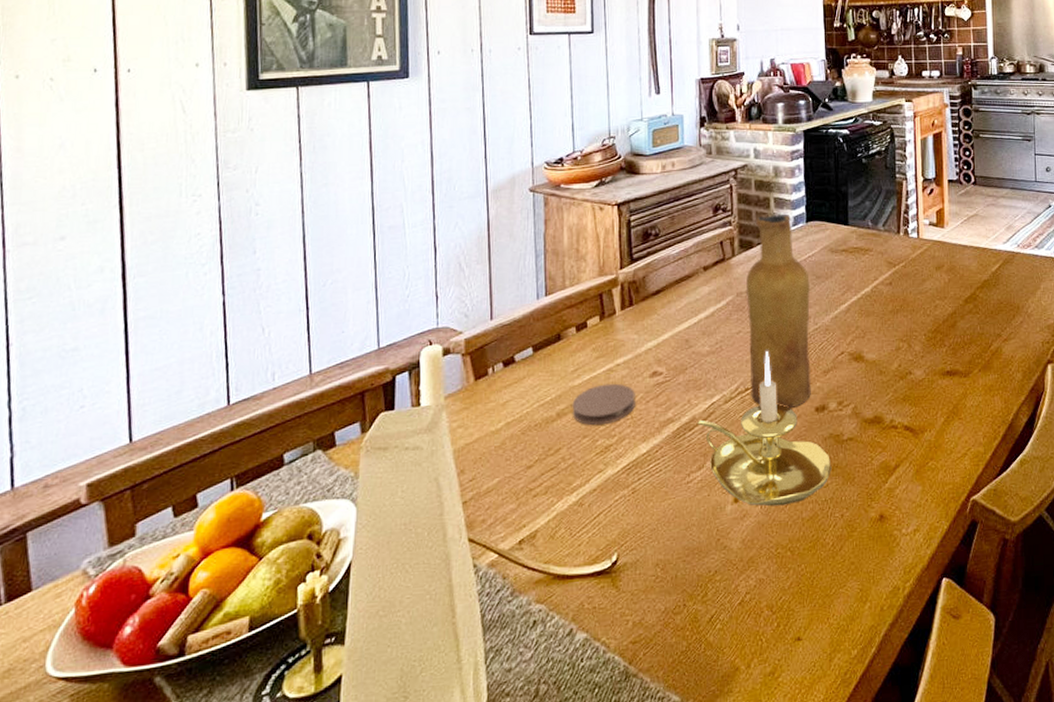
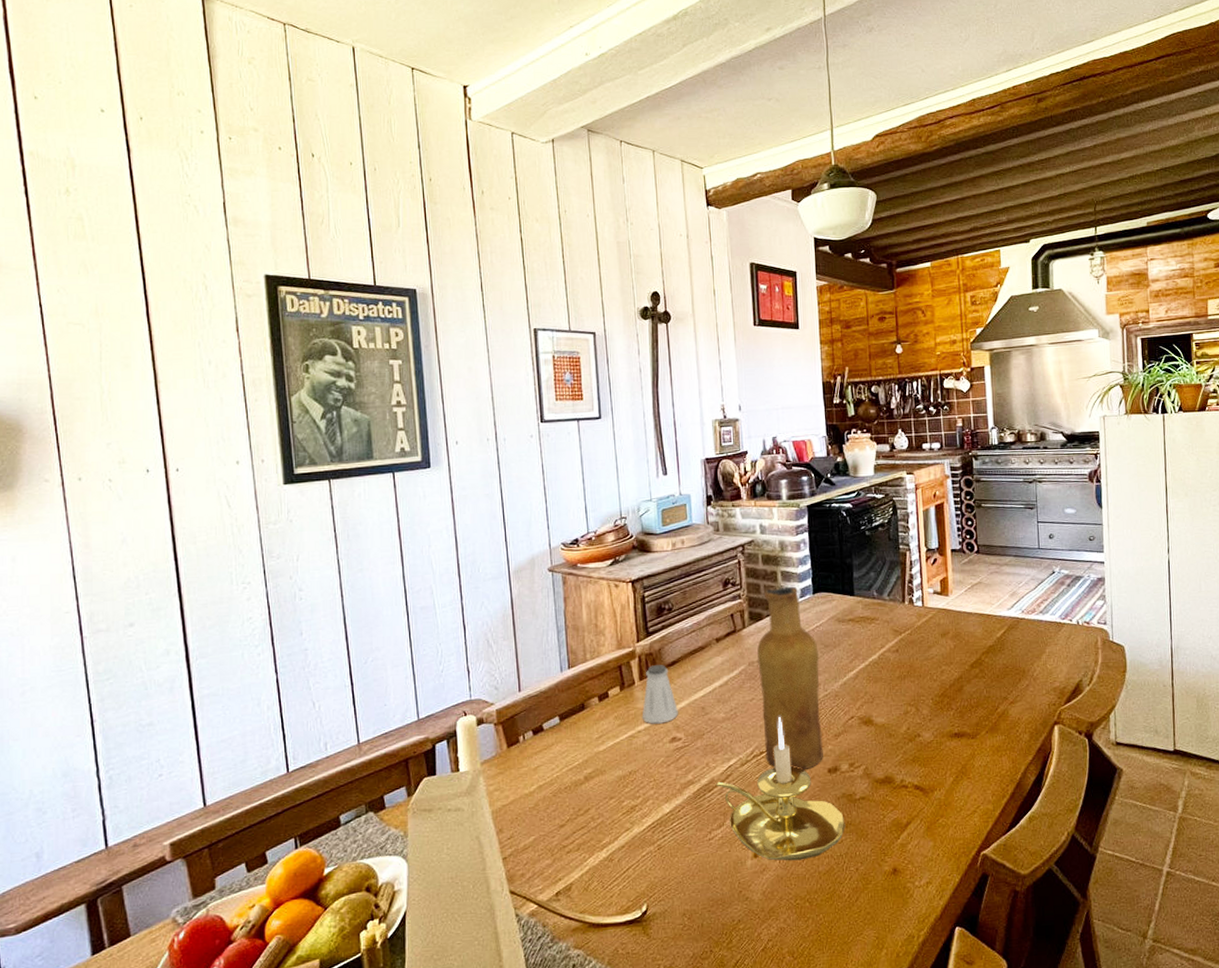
coaster: present [572,383,635,426] -> none [598,748,657,788]
saltshaker: none [621,293,660,357] -> present [642,664,678,724]

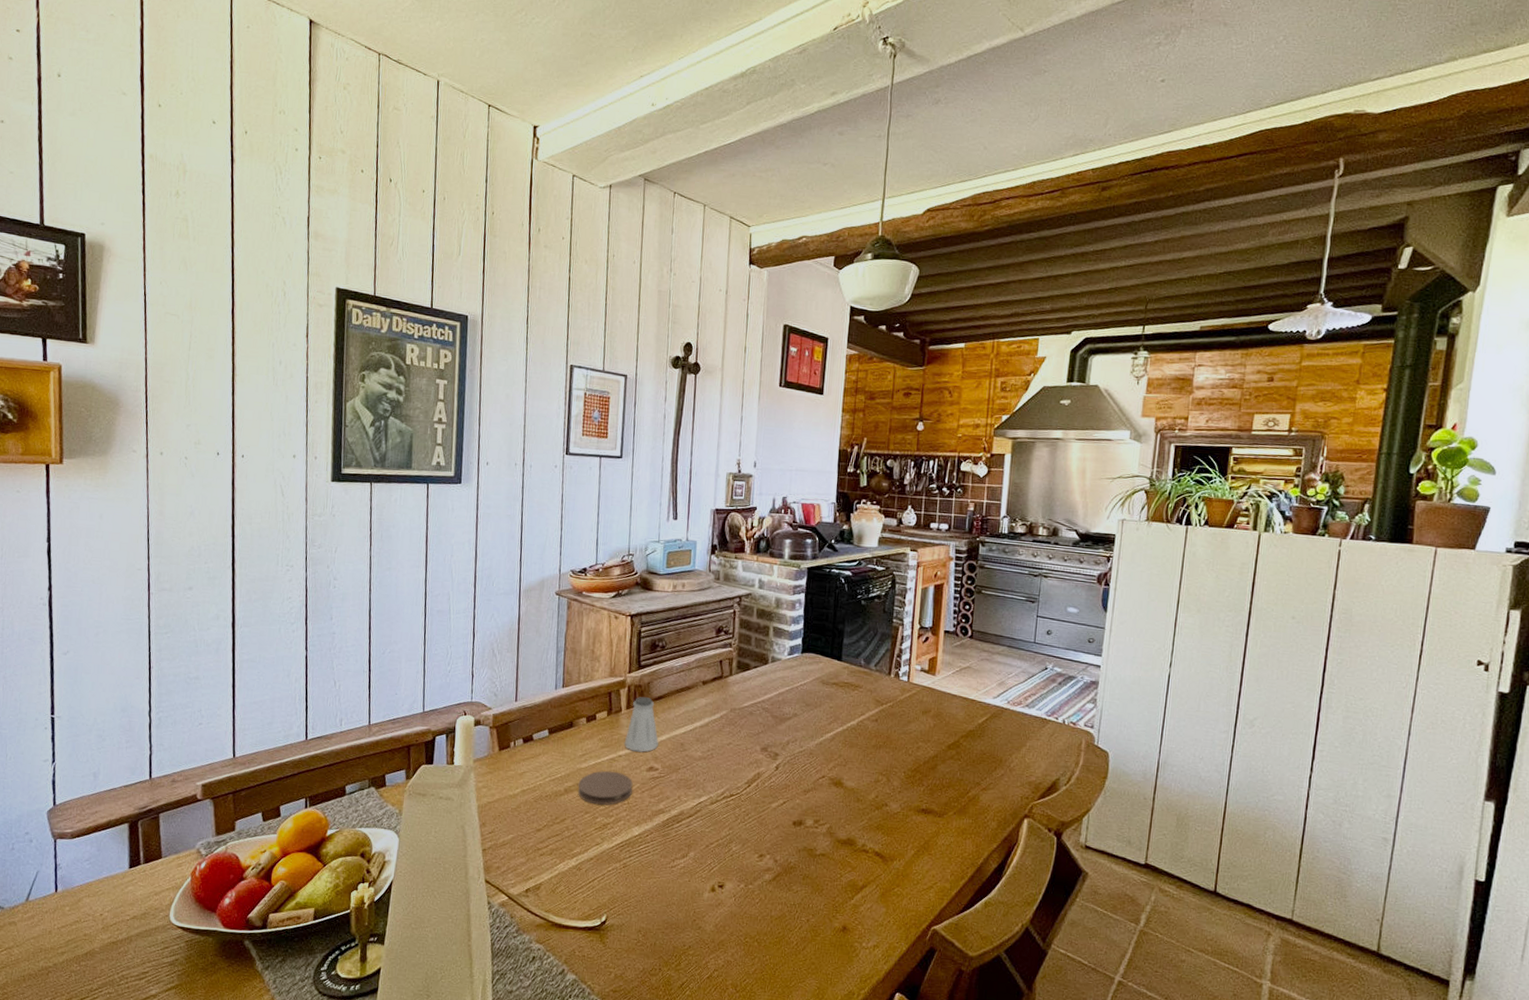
coaster: none [598,748,657,788] -> present [577,770,633,805]
candle holder: present [716,716,846,861] -> none [685,764,803,902]
vase: present [757,586,823,771] -> none [735,642,800,819]

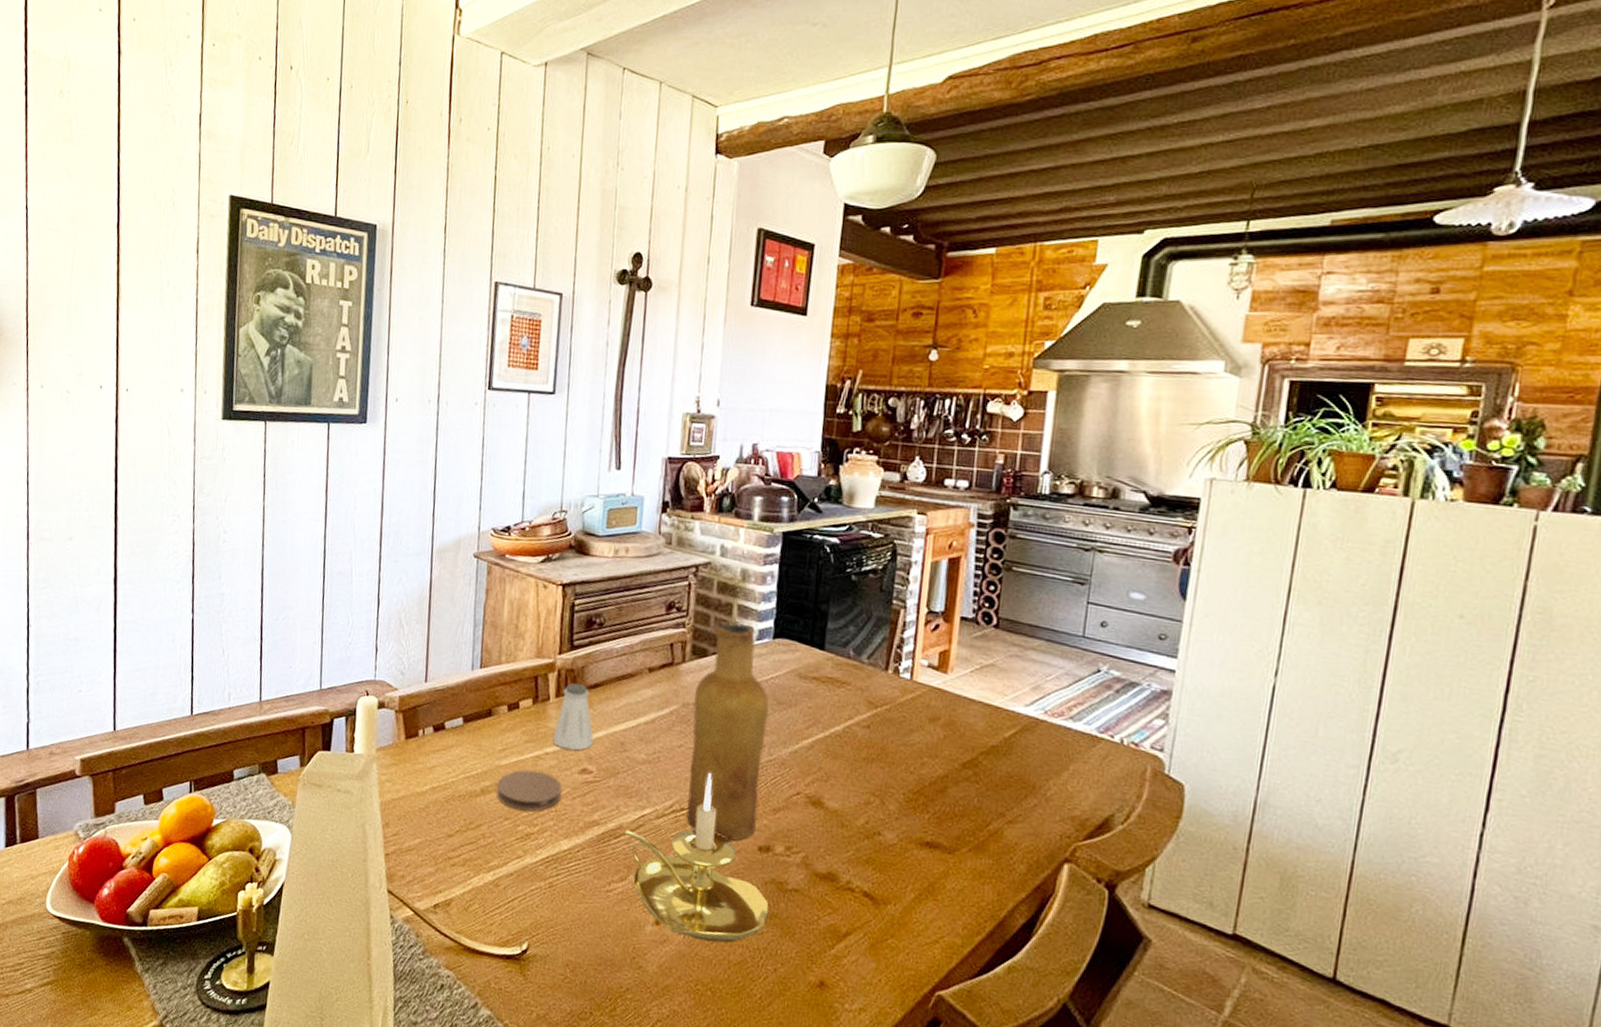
candle holder: none [685,764,803,902] -> present [624,772,770,943]
vase: none [735,642,800,819] -> present [686,623,770,841]

